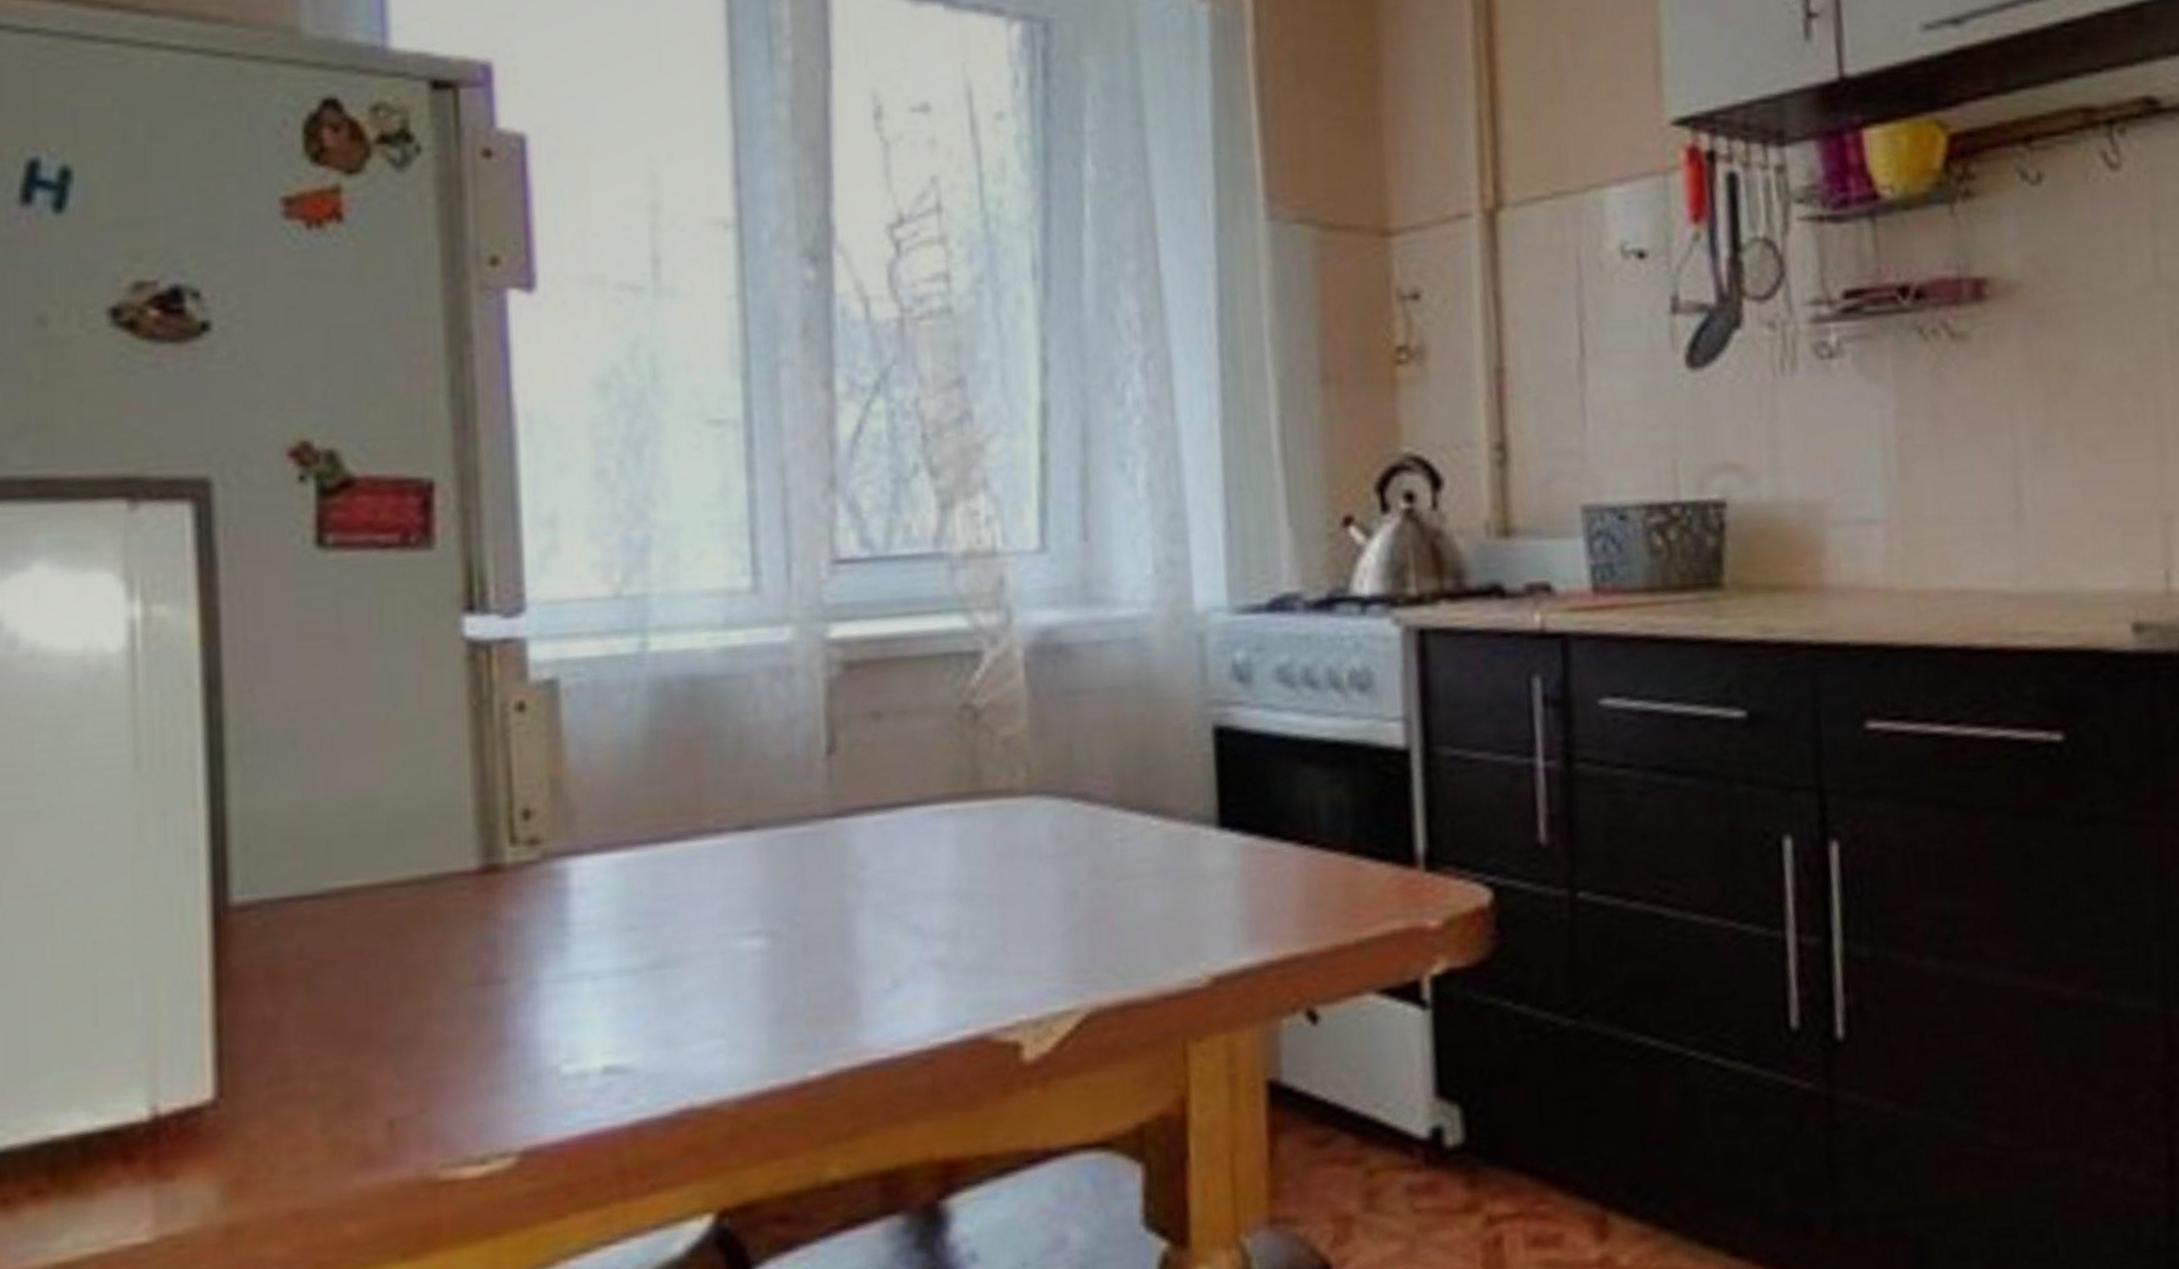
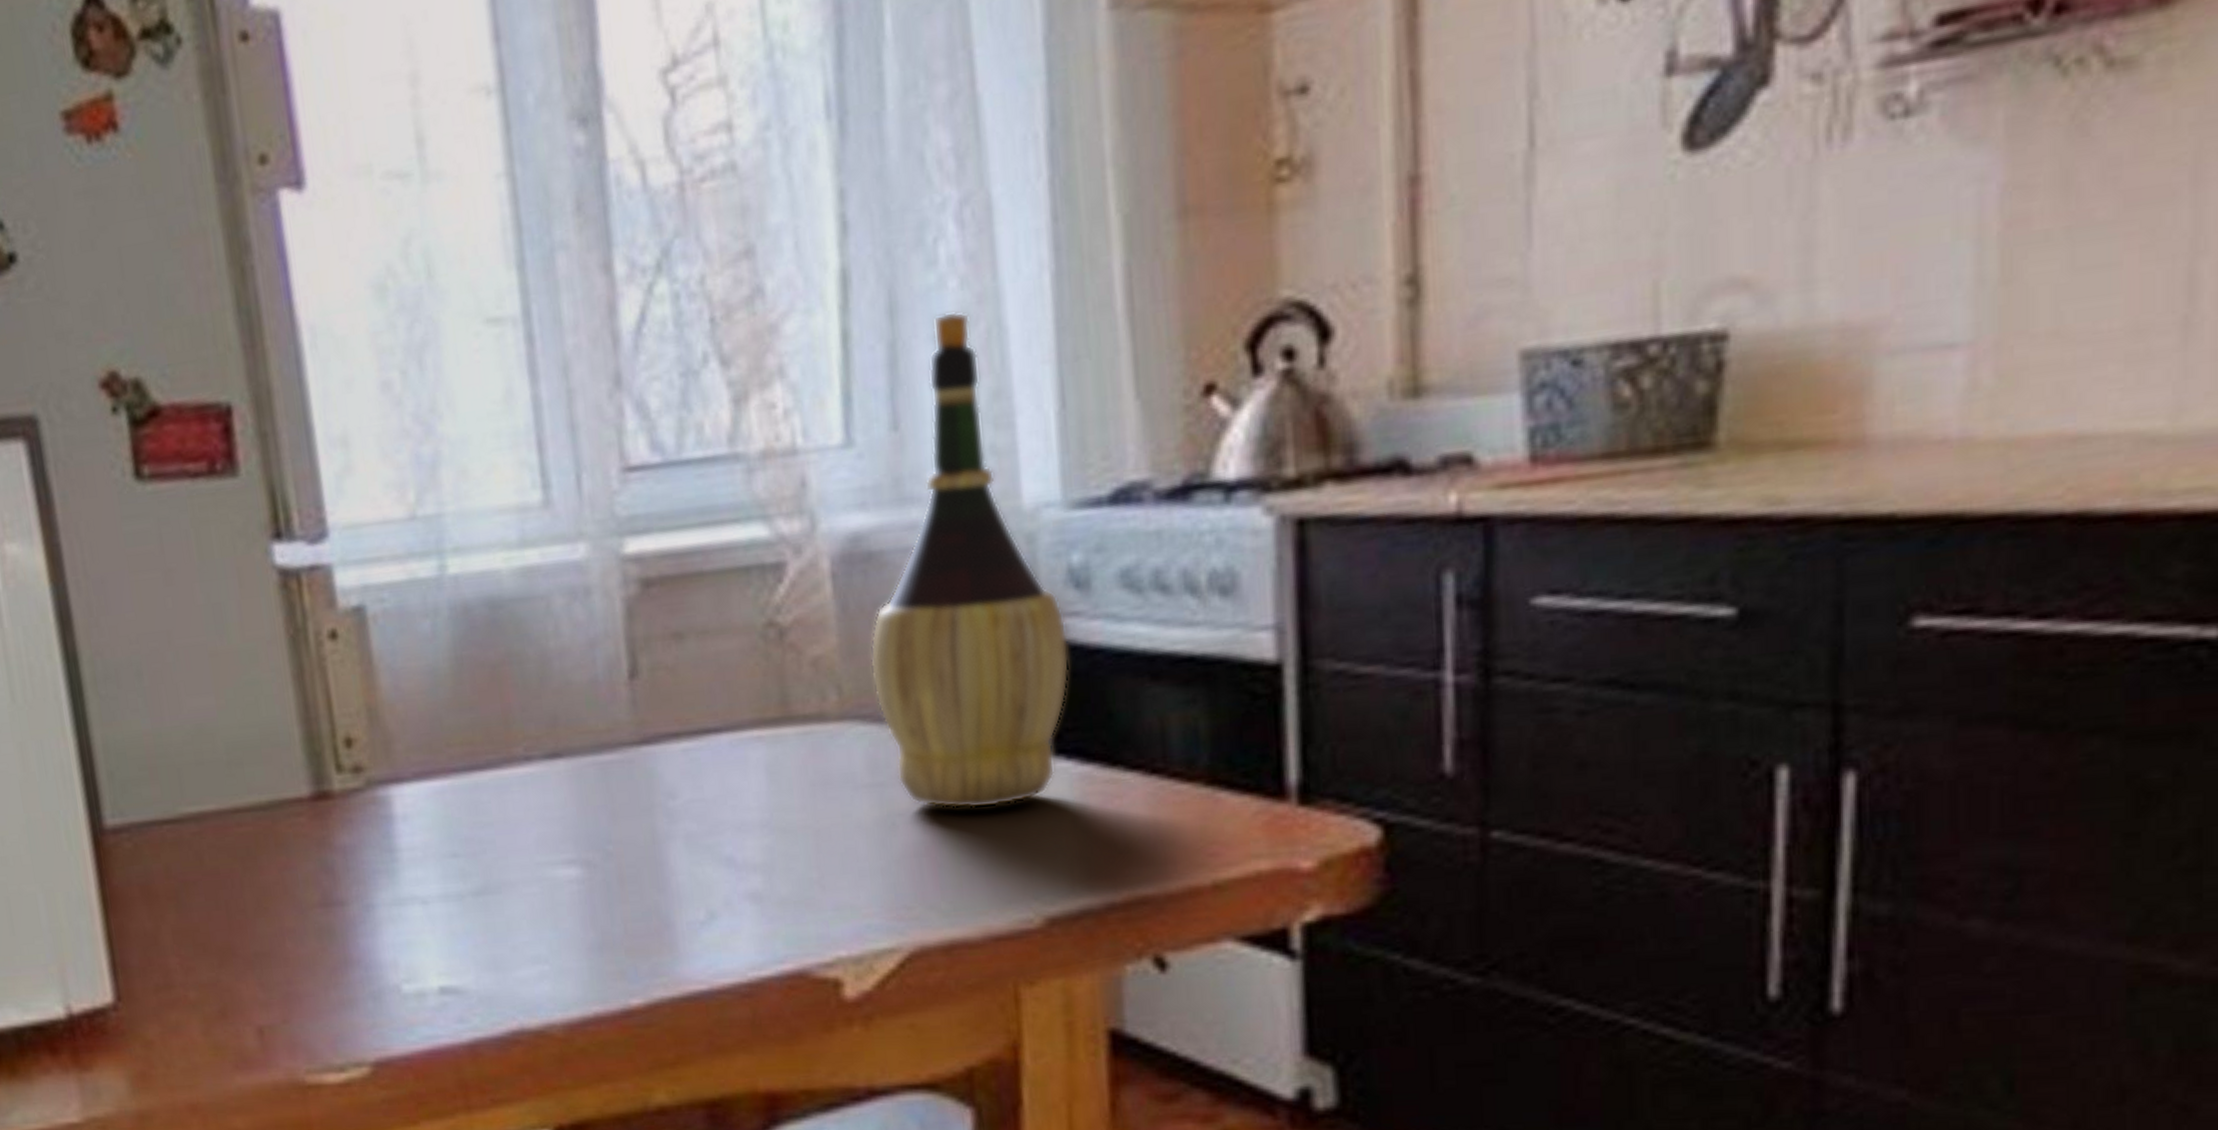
wine bottle: none [1057,444,1234,877] -> present [870,311,1070,809]

